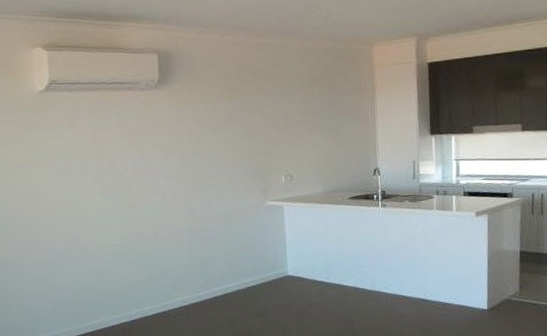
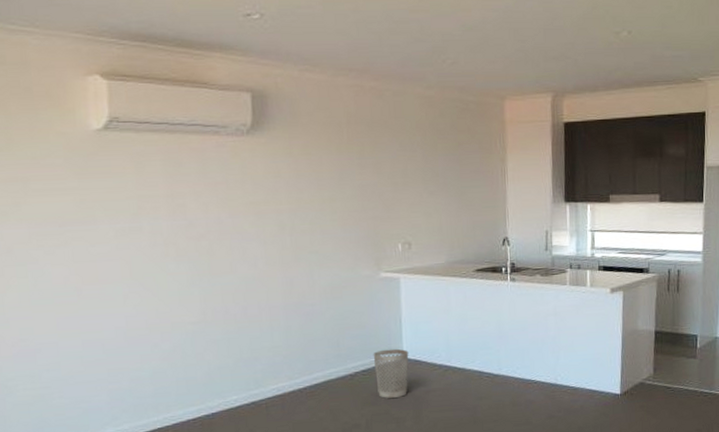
wastebasket: none [262,267,293,310] -> present [373,348,409,398]

